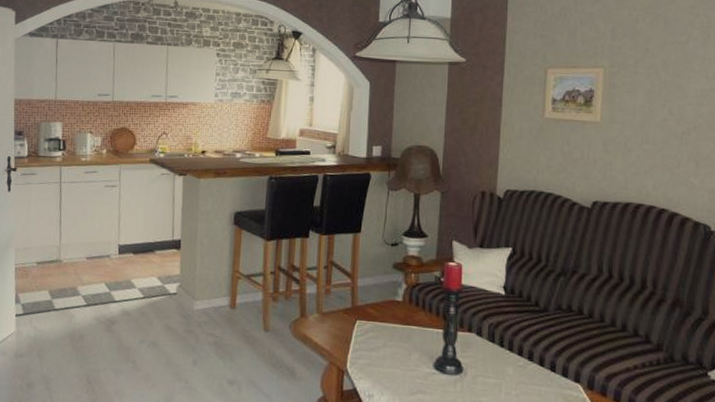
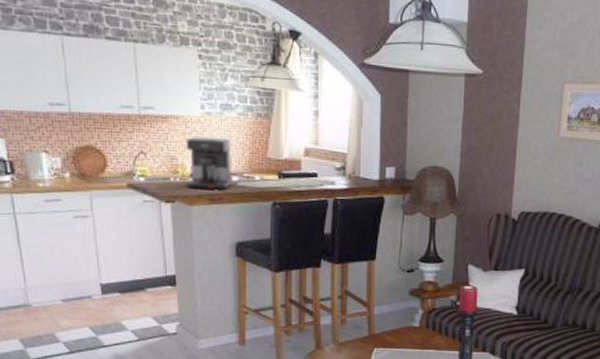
coffee maker: none [197,119,237,165] -> present [185,136,233,190]

